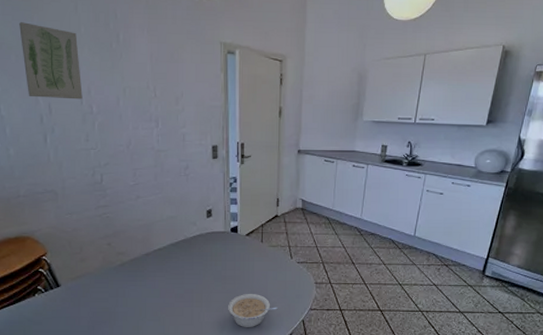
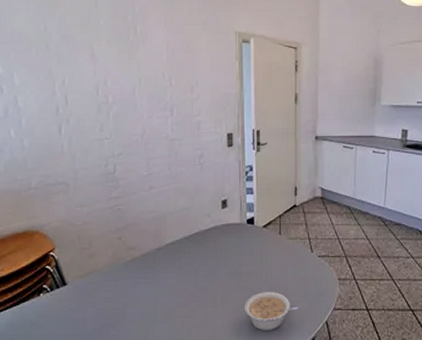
wall art: present [19,22,83,100] -> none [41,18,99,90]

